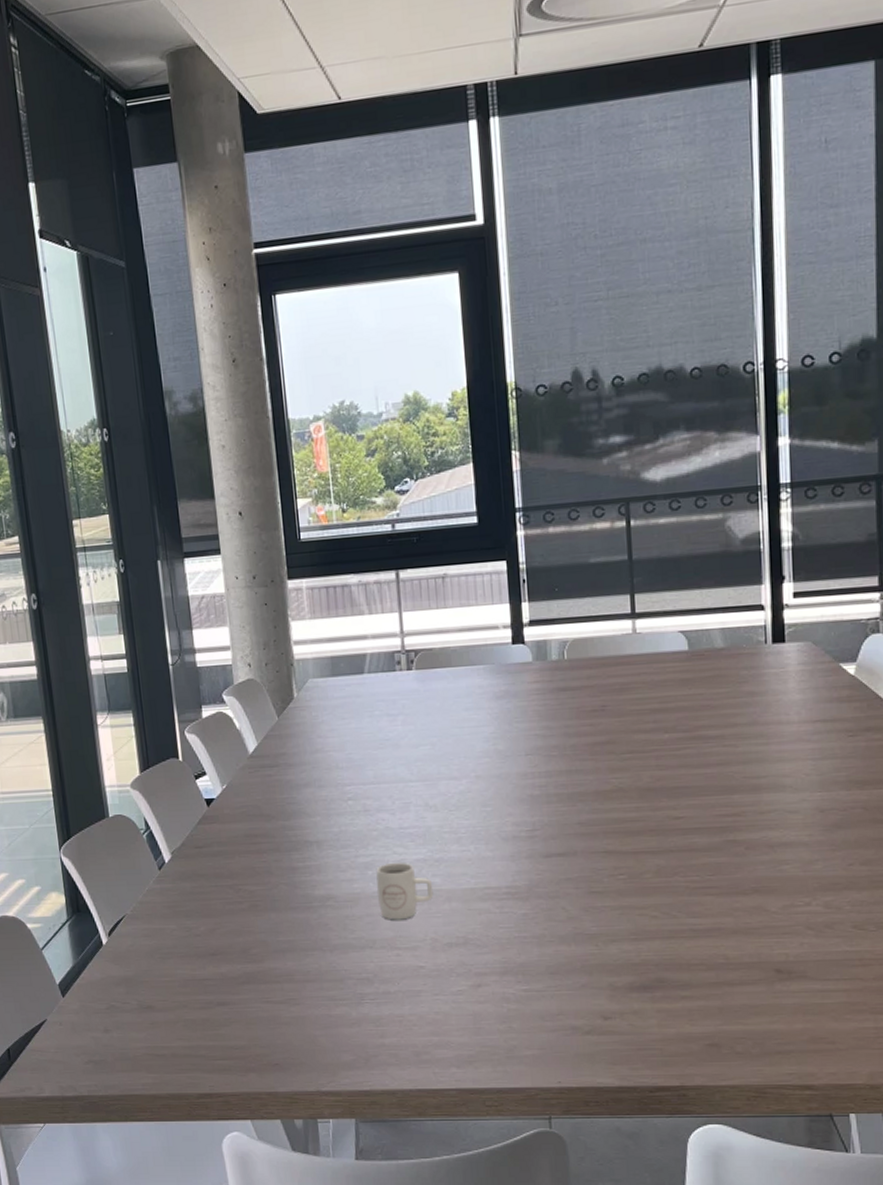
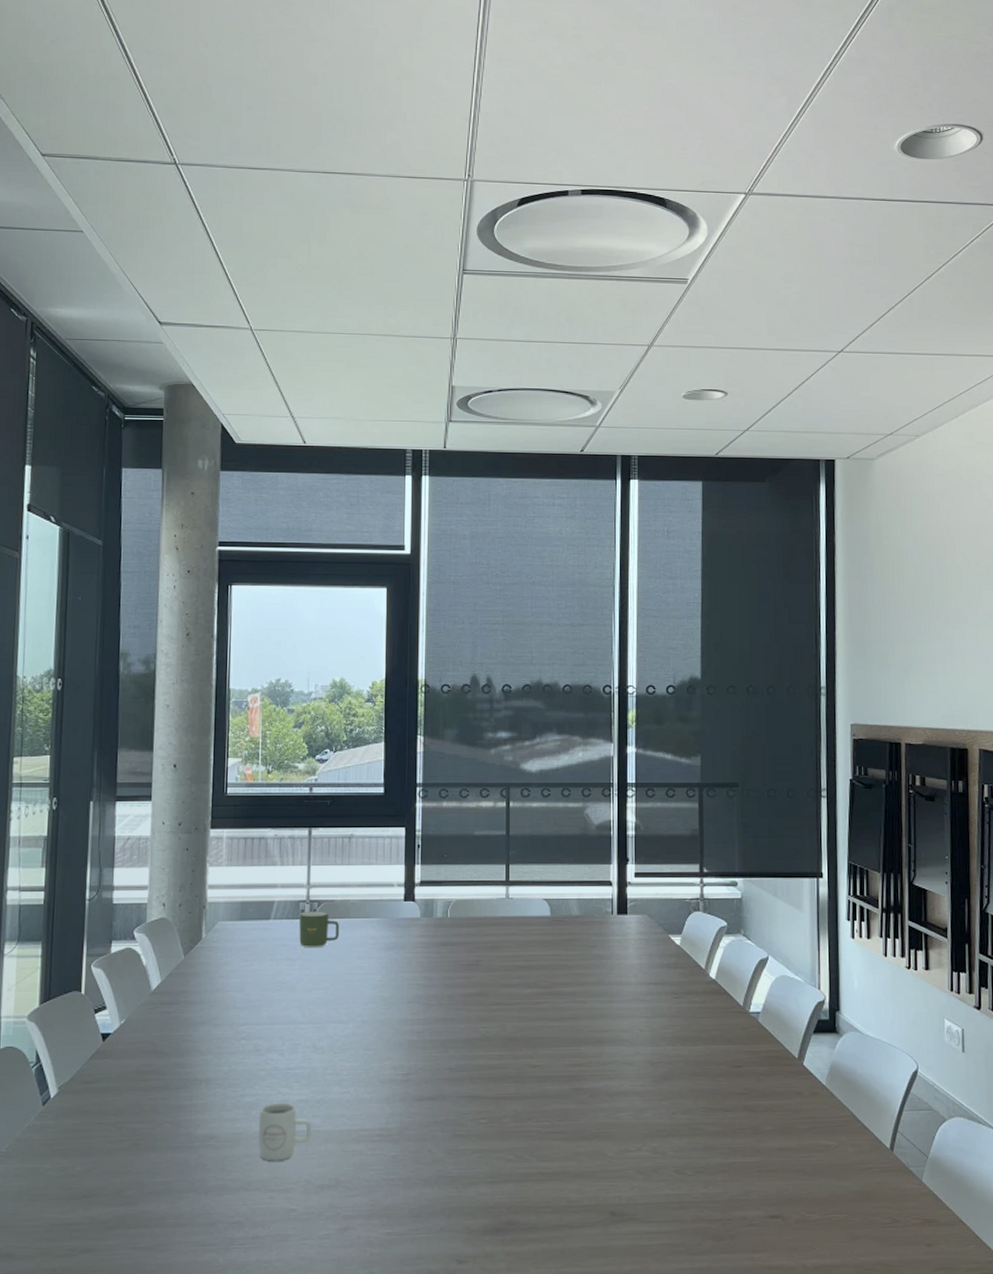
mug: none [396,661,443,702] -> present [299,911,340,948]

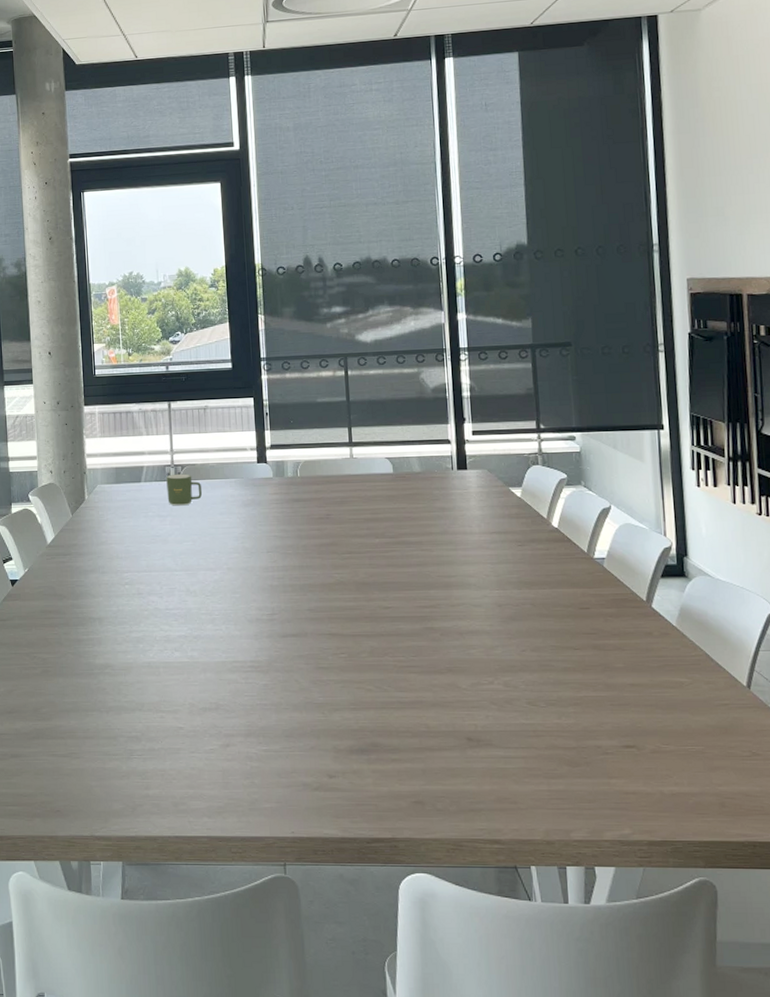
mug: present [258,1102,312,1161] -> none [145,637,192,687]

